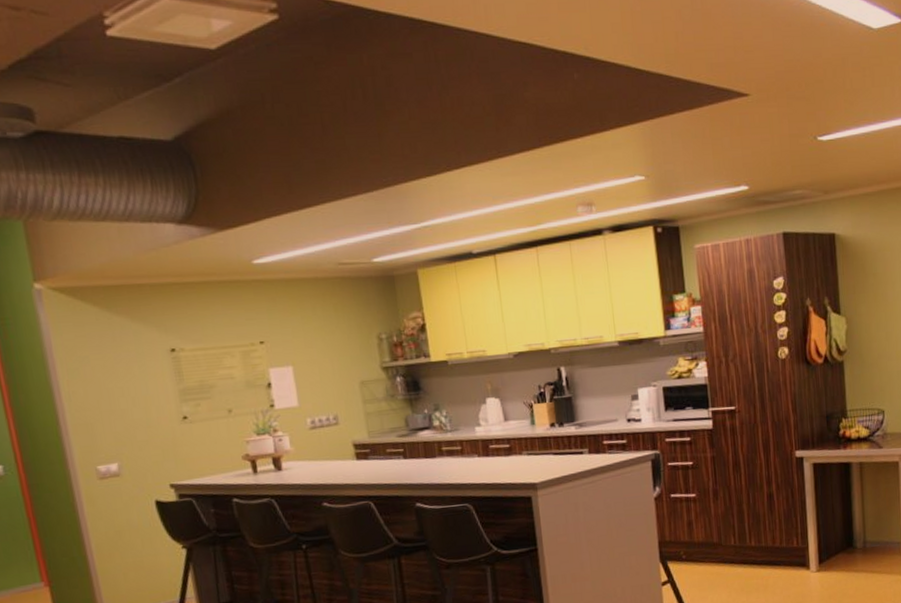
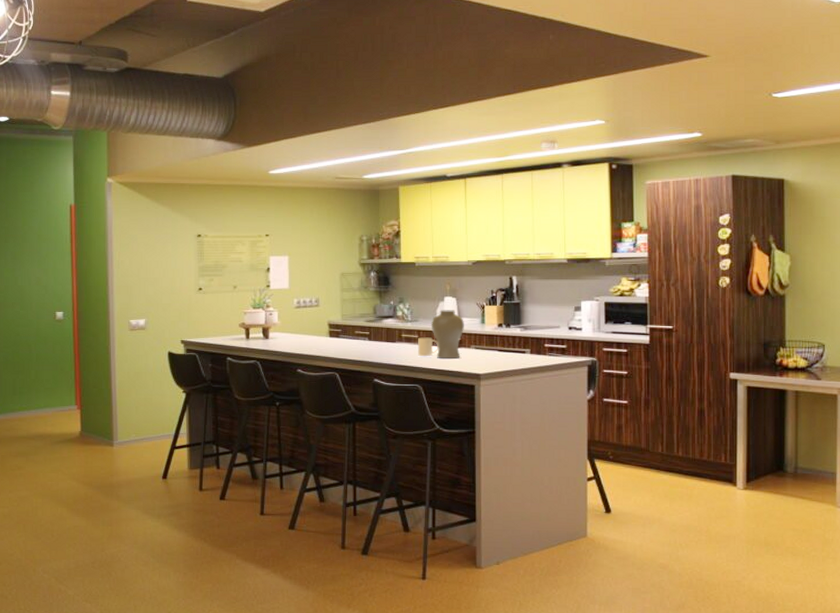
mug: none [461,447,487,472] -> present [418,337,439,357]
vase: none [474,412,513,471] -> present [430,310,464,360]

